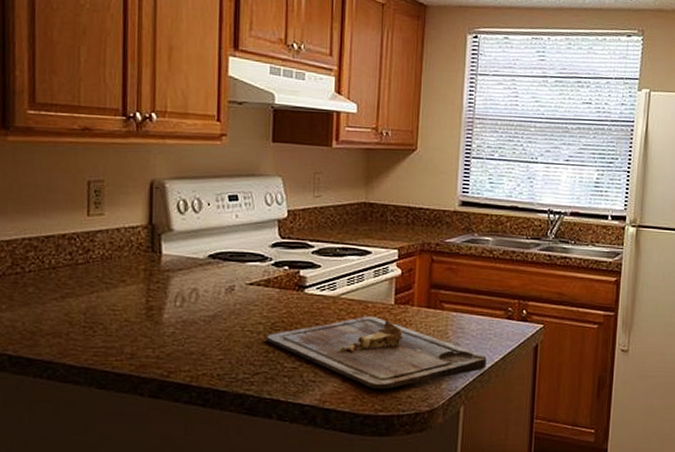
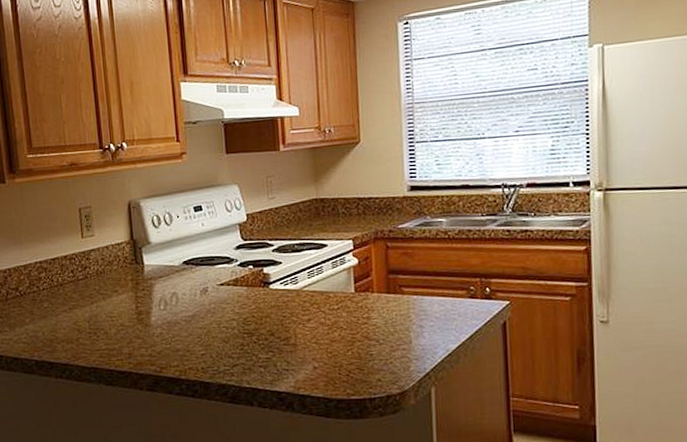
cutting board: present [266,316,487,390] -> none [240,305,454,375]

